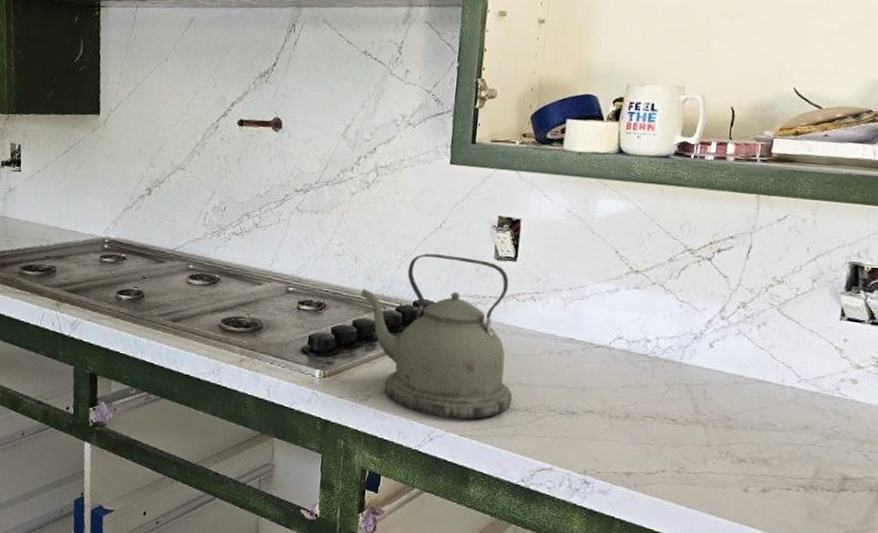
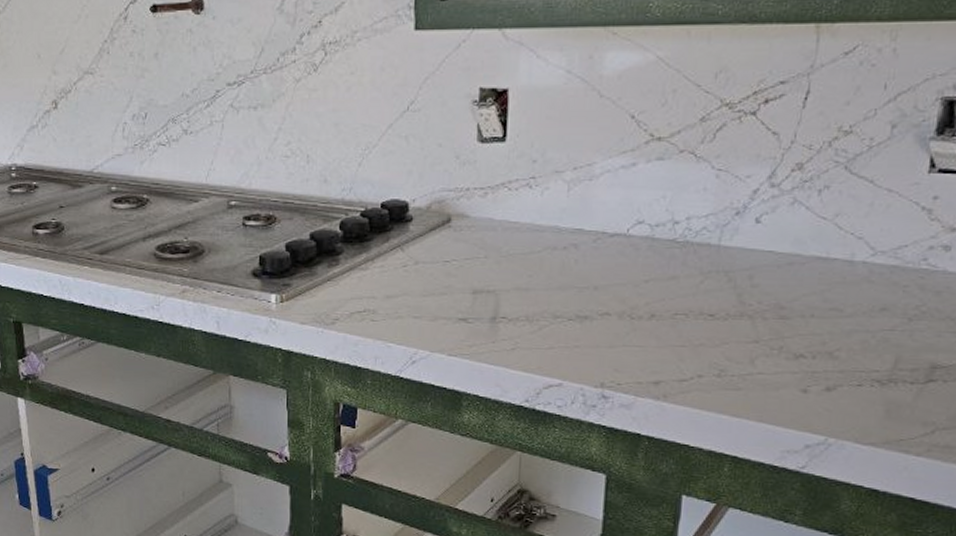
kettle: present [360,253,512,420] -> none [316,143,509,337]

